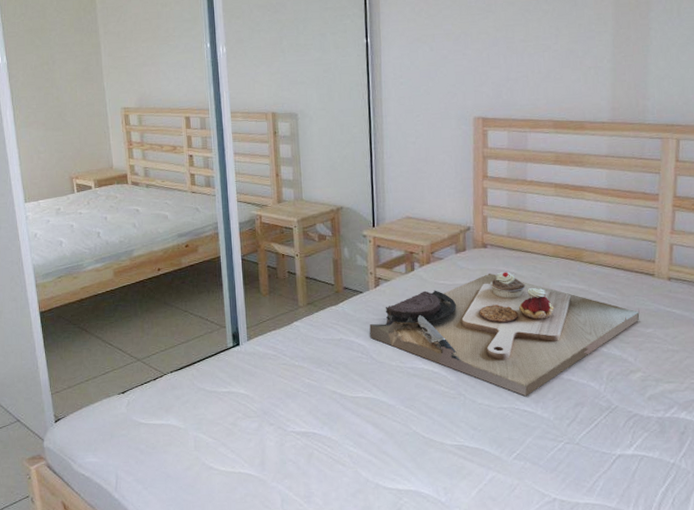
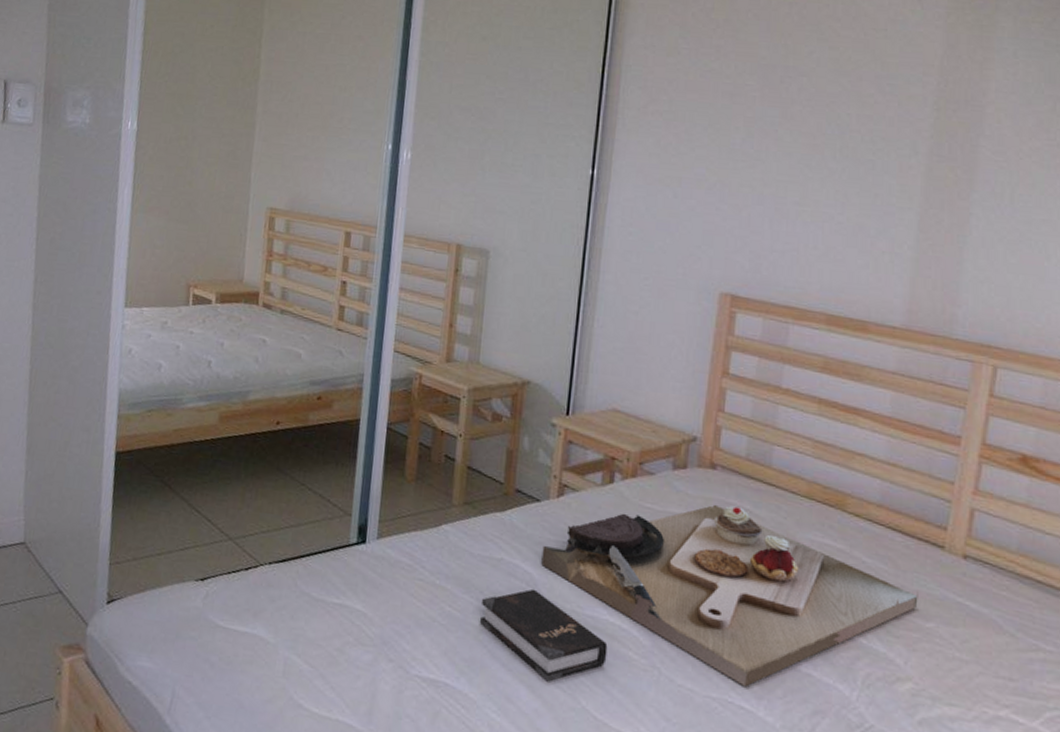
hardback book: none [331,356,426,419] -> present [479,588,608,682]

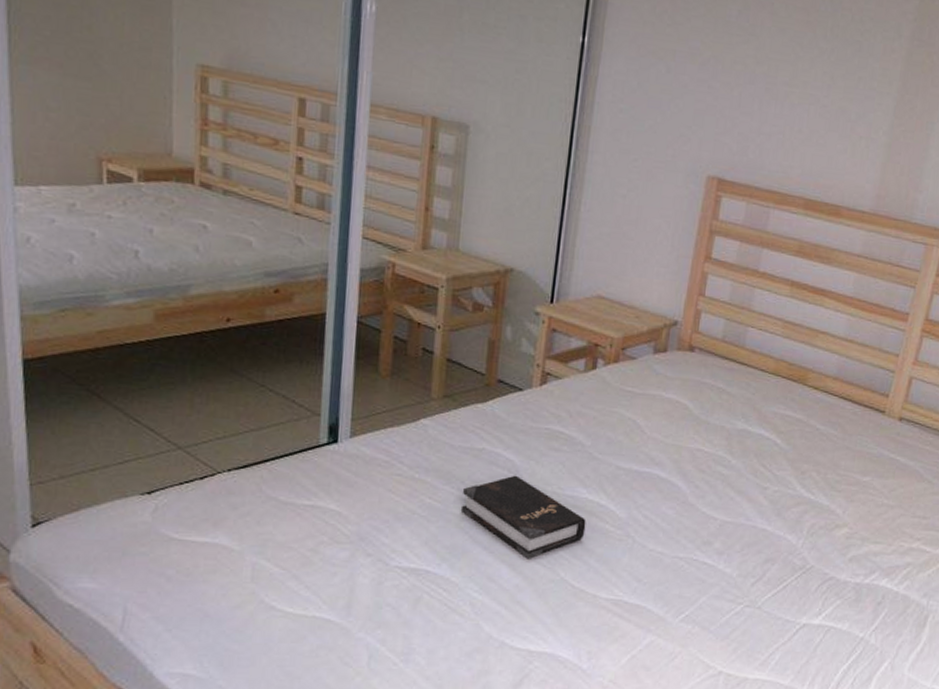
decorative tray: present [541,504,918,688] -> none [523,384,860,546]

